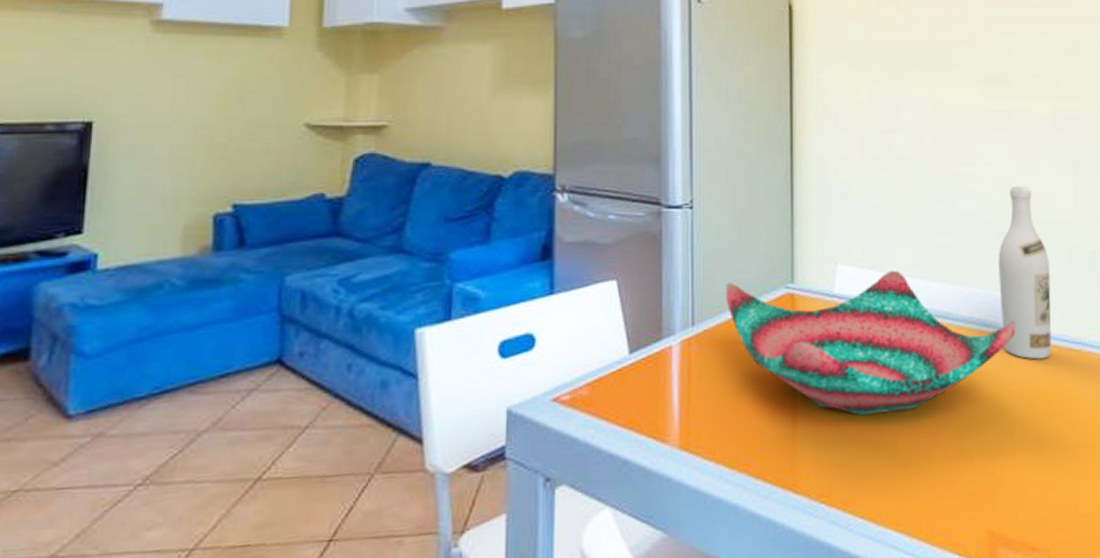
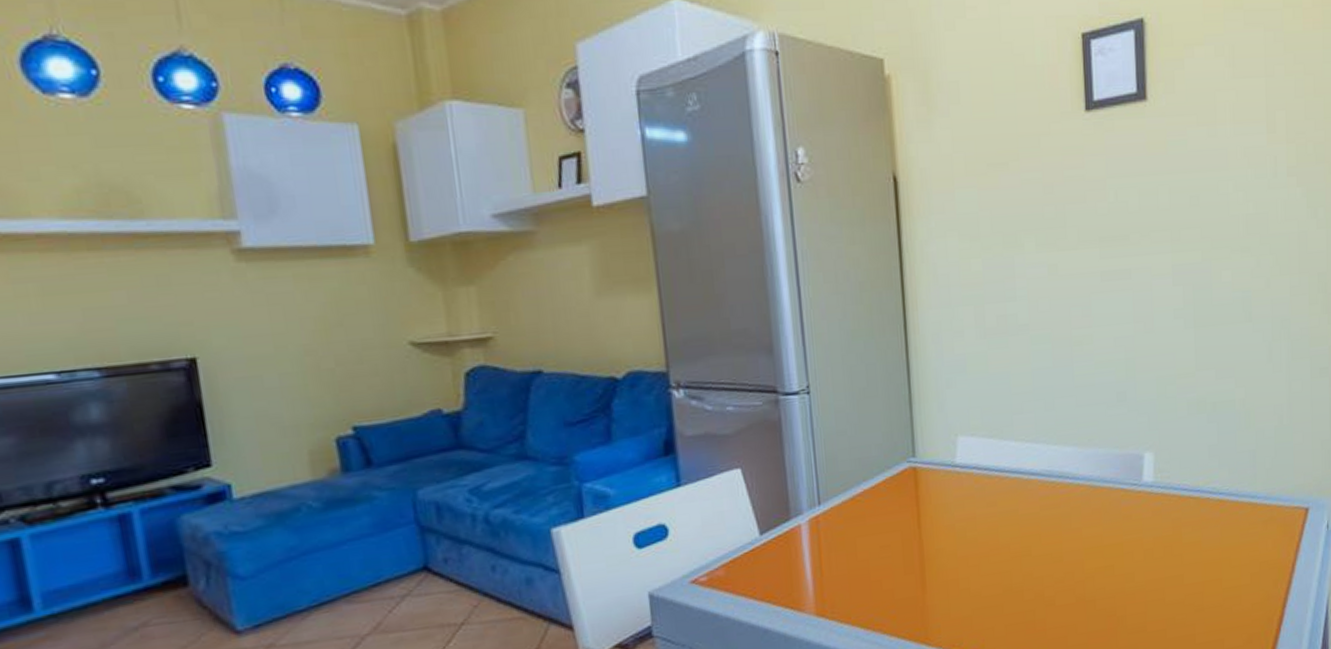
decorative bowl: present [726,270,1016,416] -> none [848,436,1136,574]
wine bottle: present [998,185,1052,360] -> none [1117,344,1171,510]

